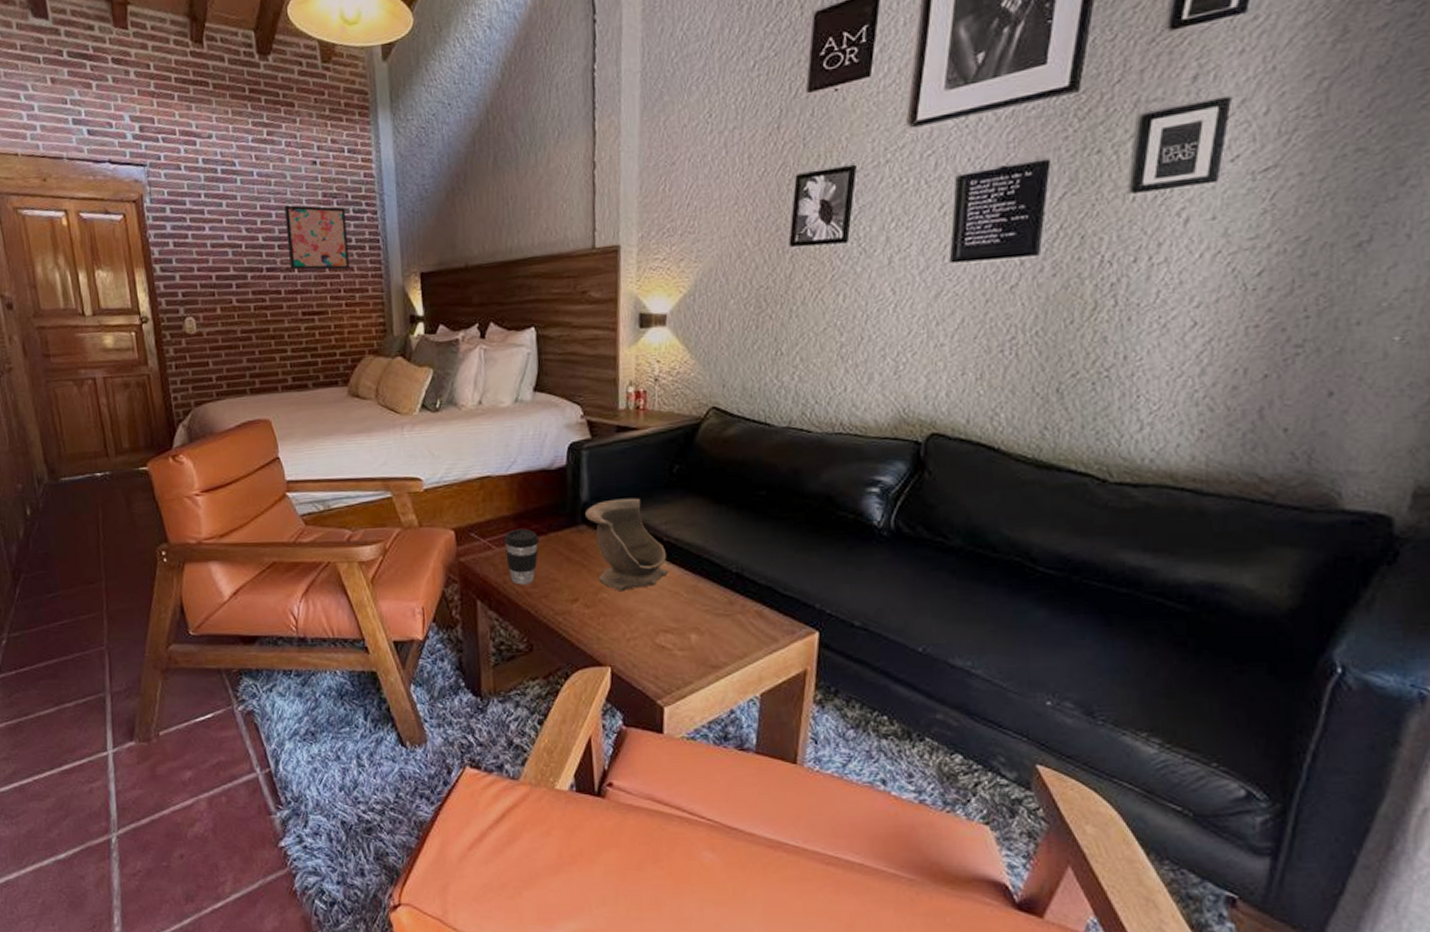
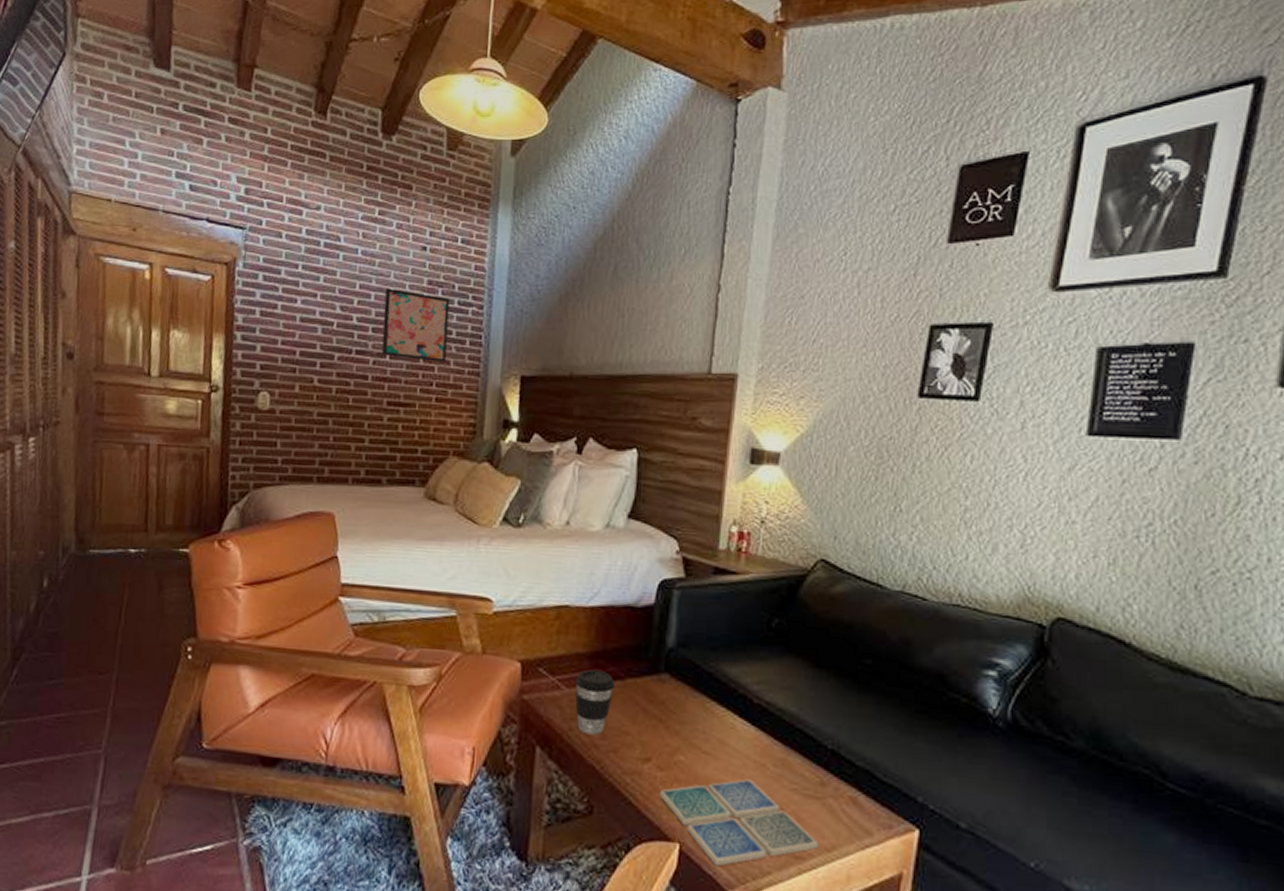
decorative bowl: present [585,498,668,592] -> none [670,648,756,756]
drink coaster: none [588,606,733,682] -> present [659,779,819,867]

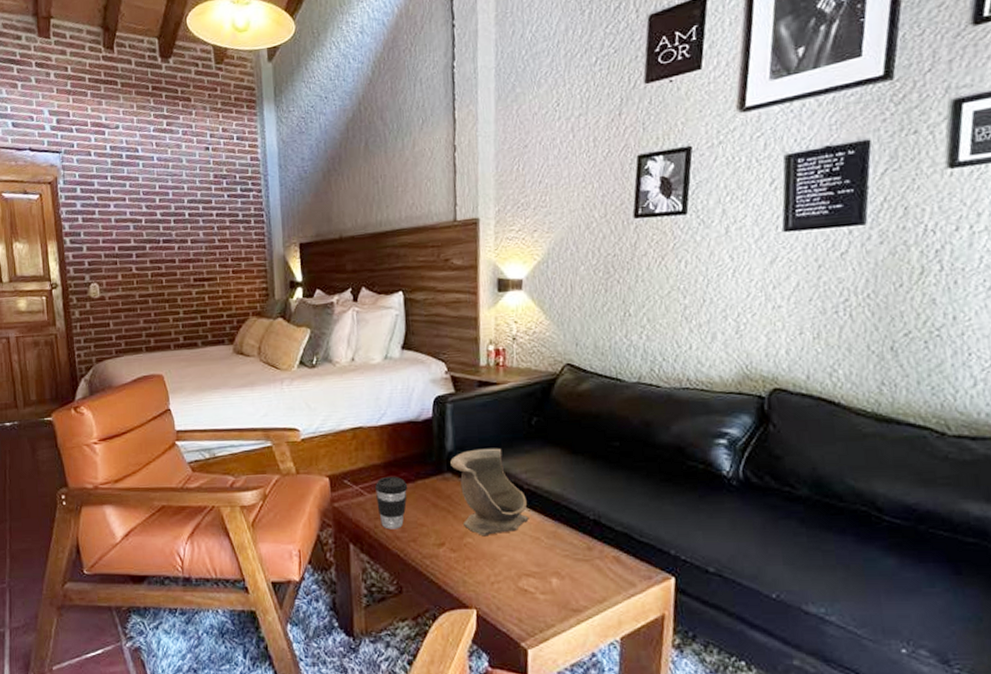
wall art: present [382,287,450,363] -> none [180,185,236,242]
drink coaster: present [659,779,819,867] -> none [454,551,592,625]
decorative bowl: none [670,648,756,756] -> present [450,448,529,537]

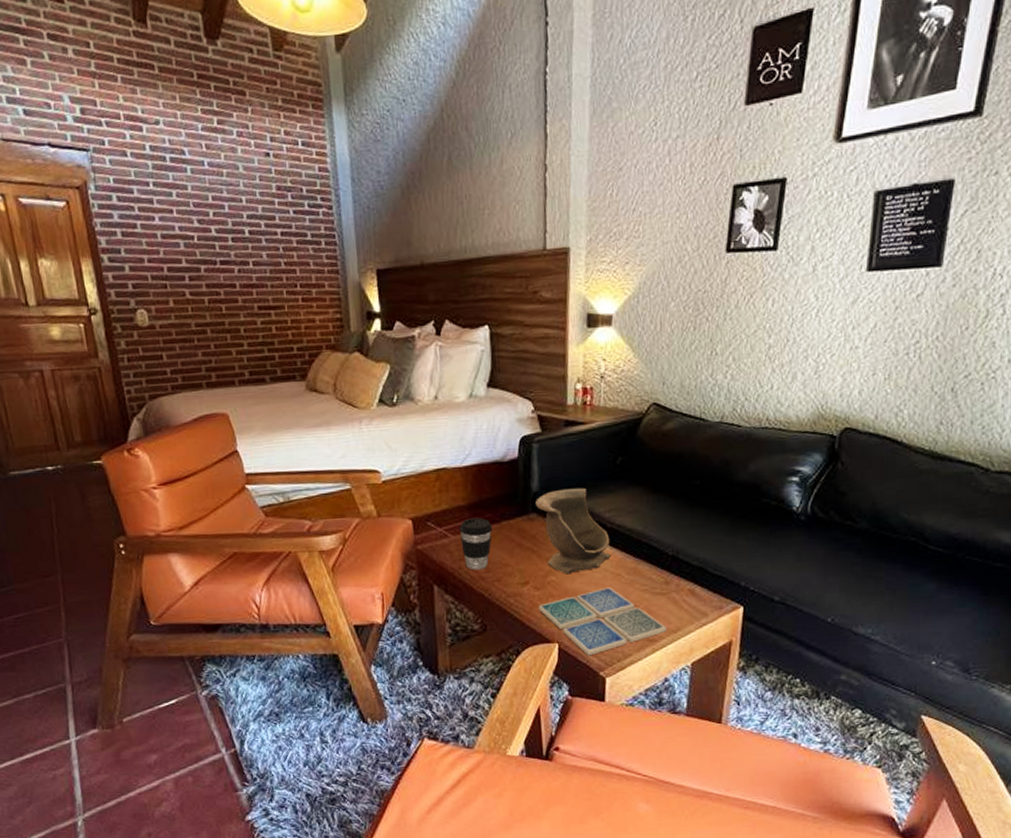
drink coaster: none [454,551,592,625] -> present [538,587,667,656]

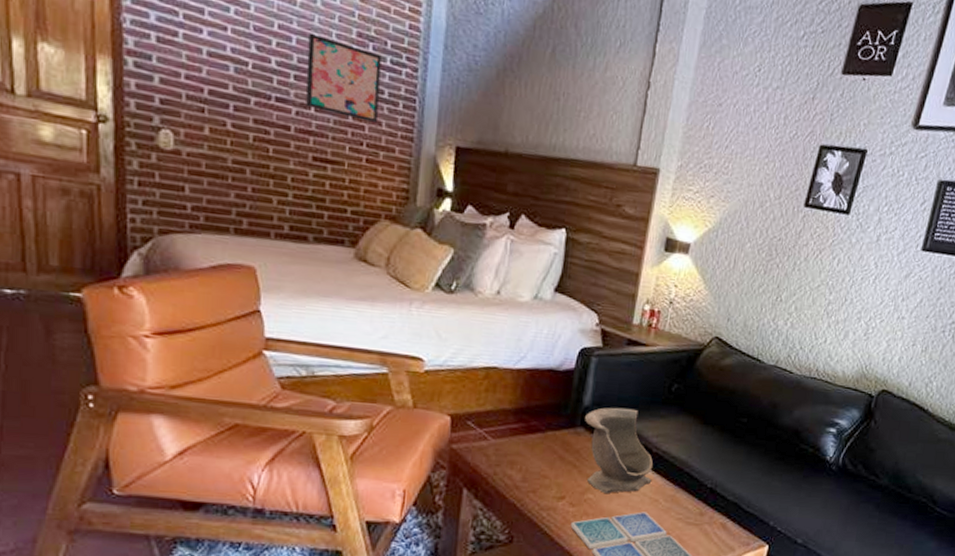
wall art: none [237,196,305,265] -> present [306,32,382,124]
coffee cup: present [459,517,493,570] -> none [500,423,537,478]

